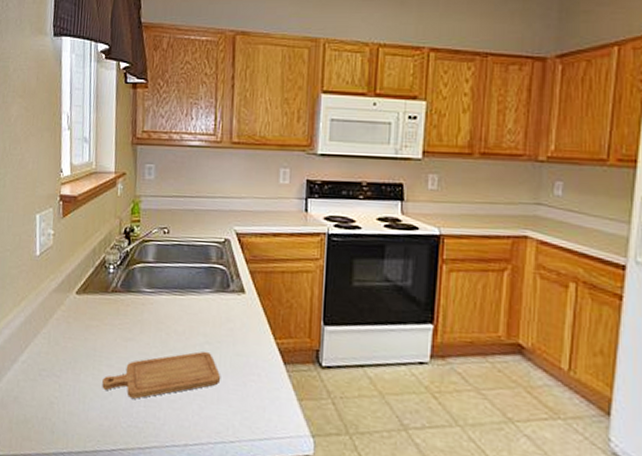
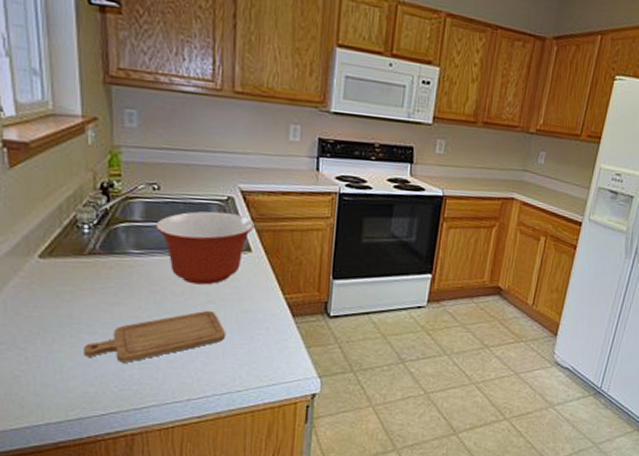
mixing bowl: none [164,252,248,325] -> present [156,211,255,285]

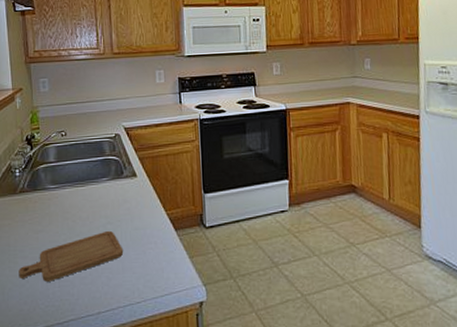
mixing bowl: present [156,211,255,285] -> none [65,146,137,209]

